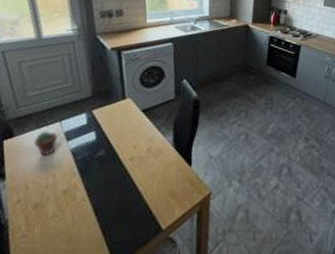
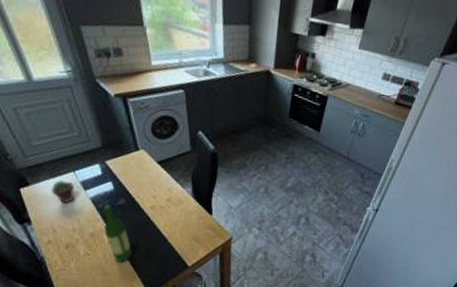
wine bottle: none [78,157,104,225] -> present [103,205,132,262]

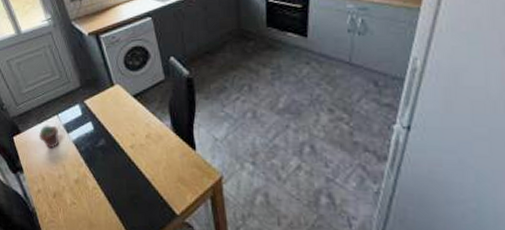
wine bottle: present [103,205,132,262] -> none [85,147,116,212]

